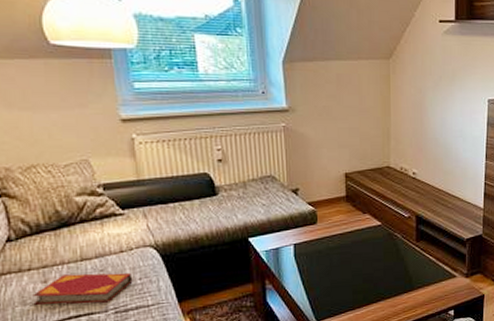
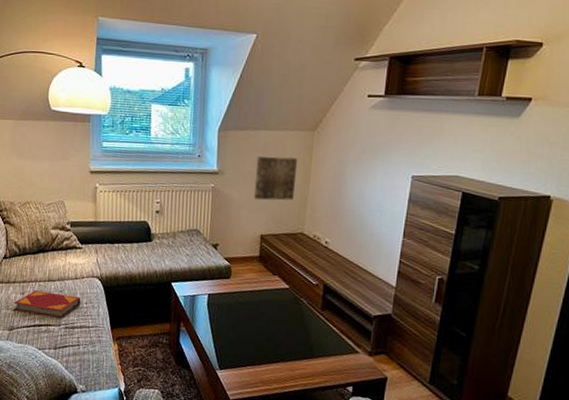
wall art: none [331,88,376,137] -> present [253,156,298,201]

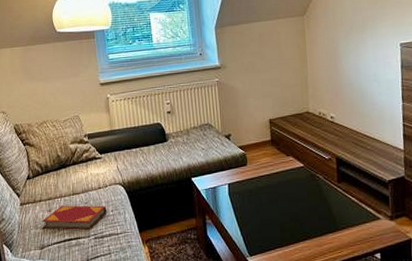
wall art: present [253,156,298,201] -> none [254,43,295,87]

